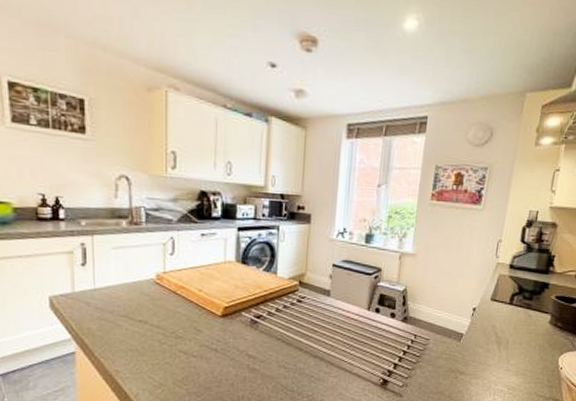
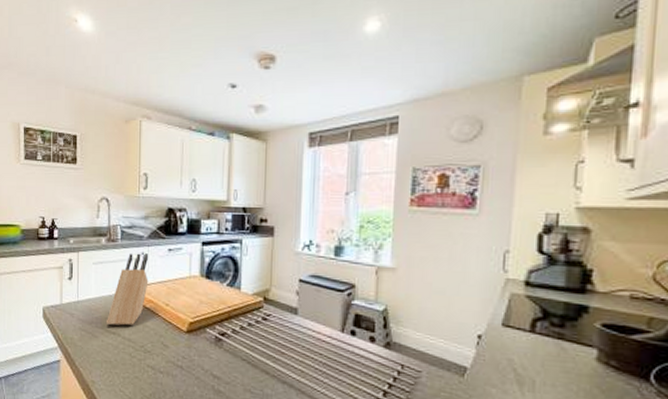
knife block: none [130,237,179,314] -> present [105,253,149,326]

